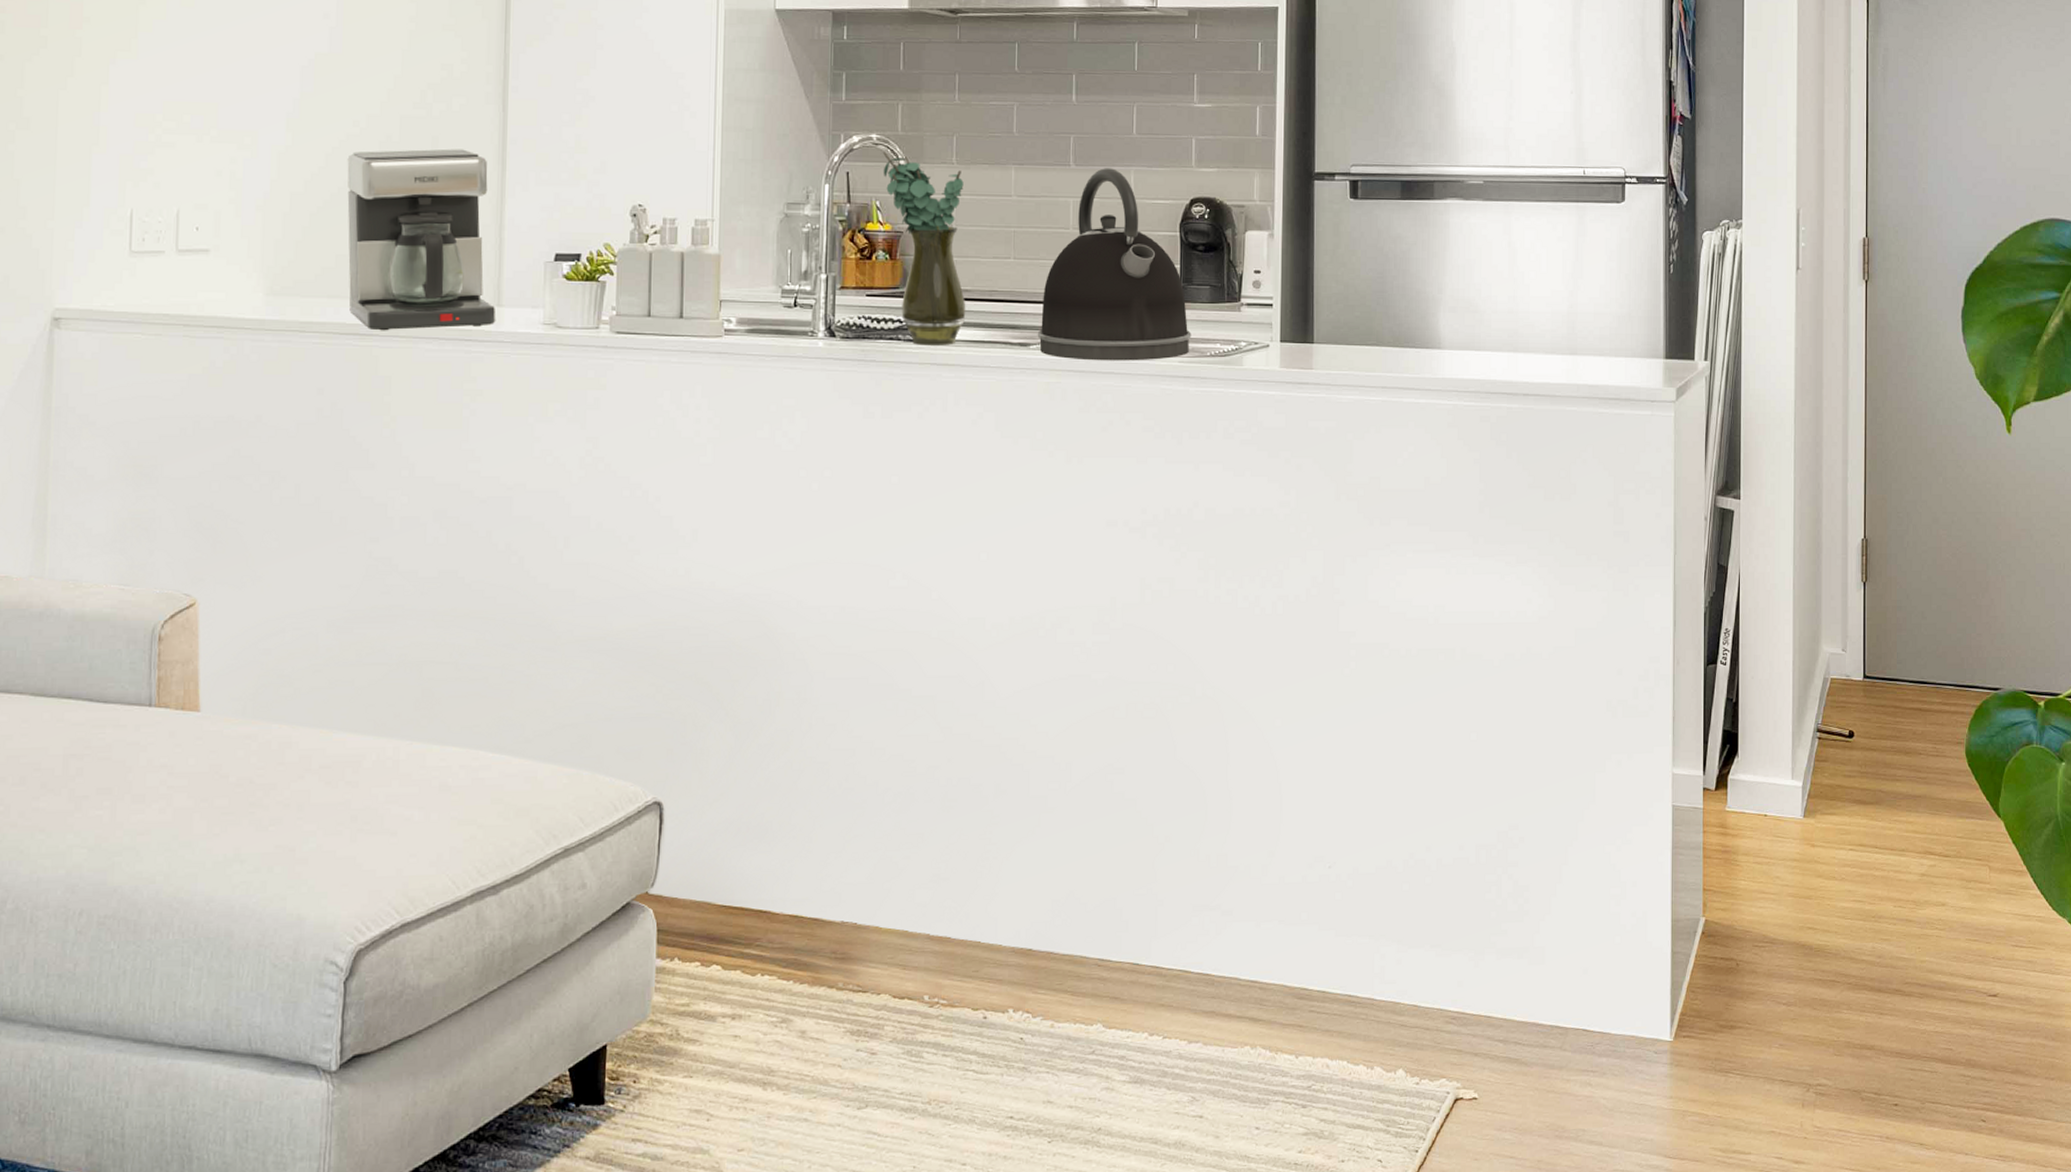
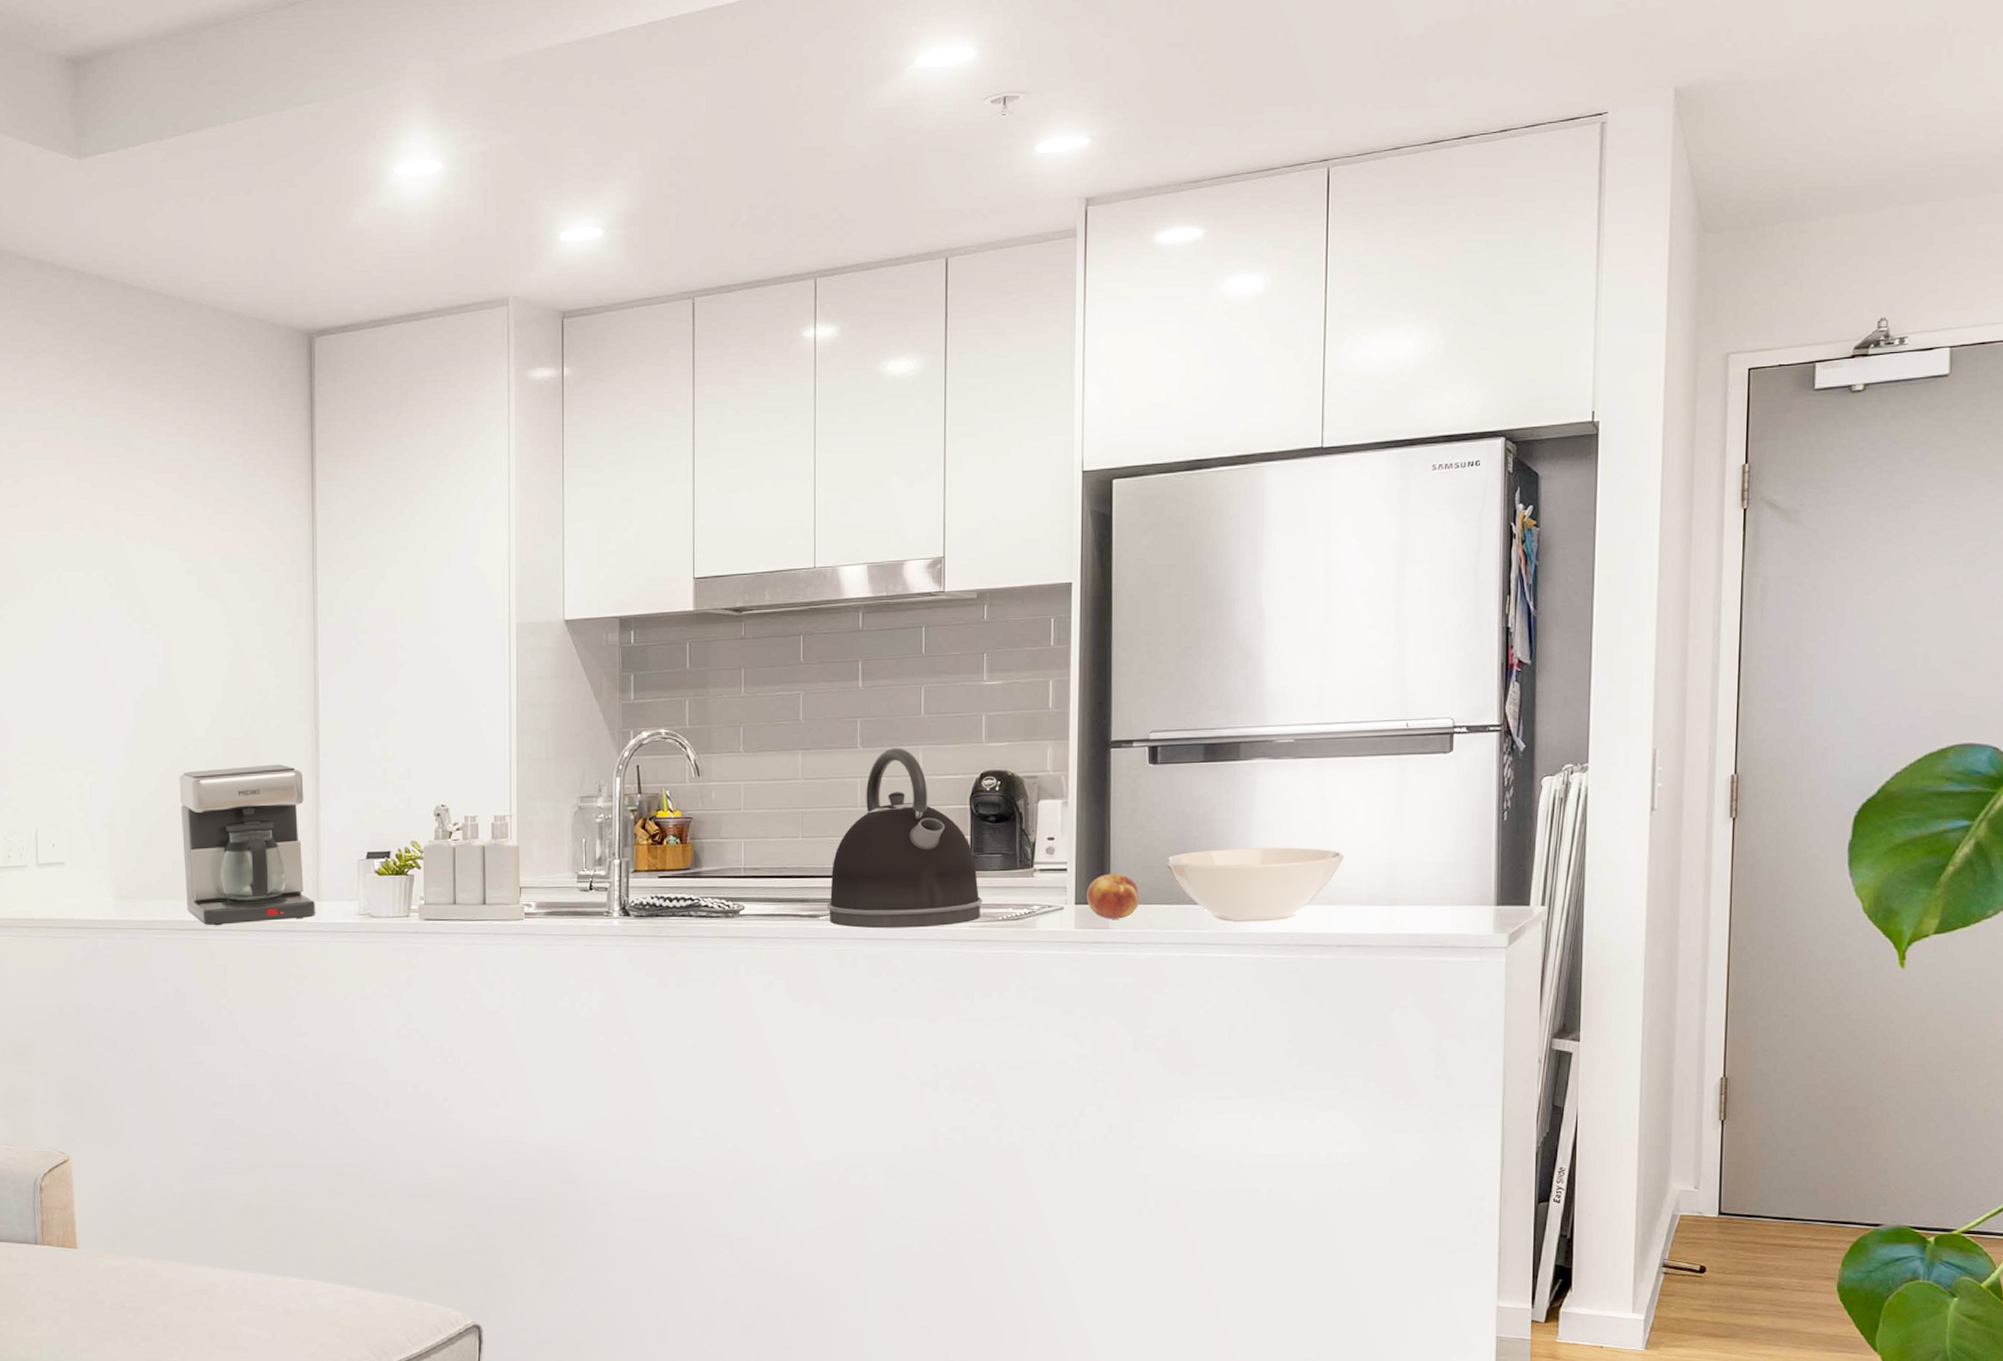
vase: present [883,152,966,347] -> none [672,745,756,921]
fruit: none [1291,310,1342,359] -> present [1087,873,1140,919]
bowl: none [1366,290,1530,367] -> present [1166,847,1345,922]

